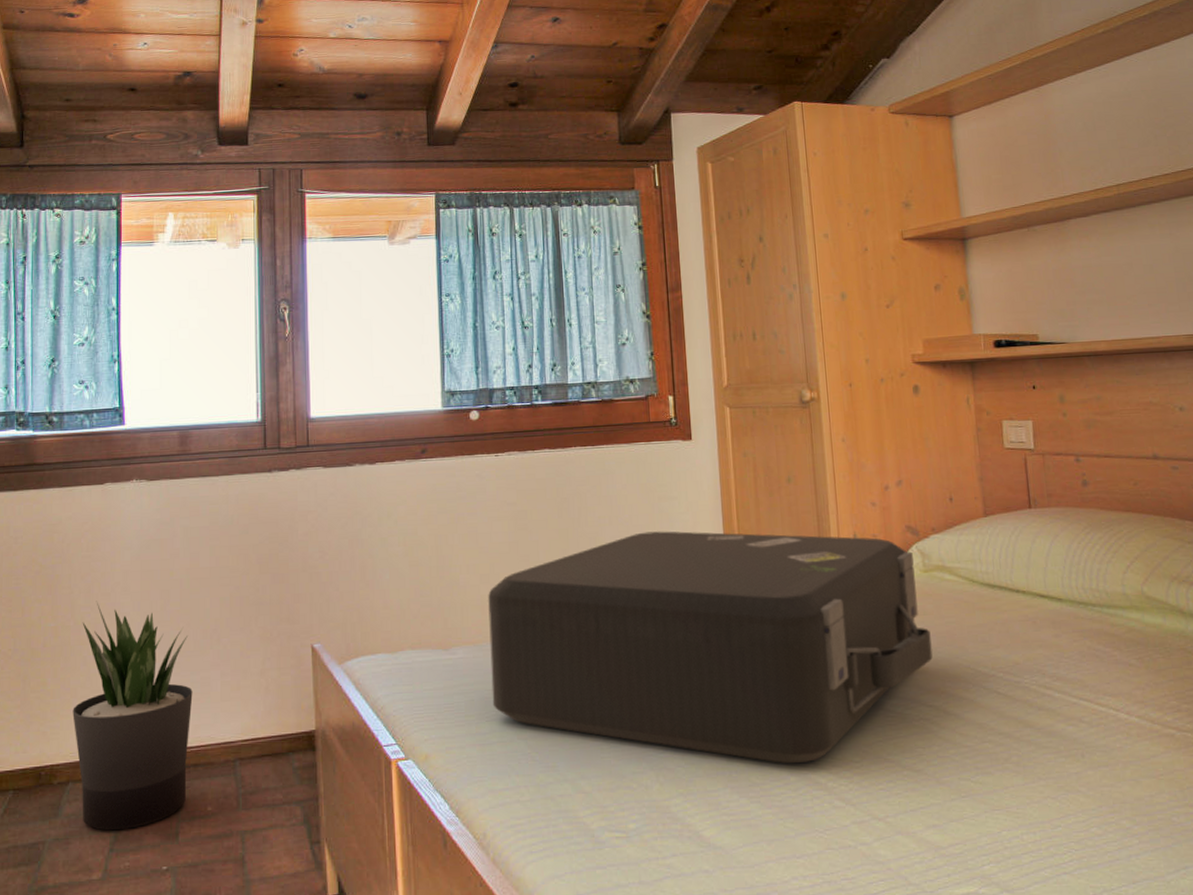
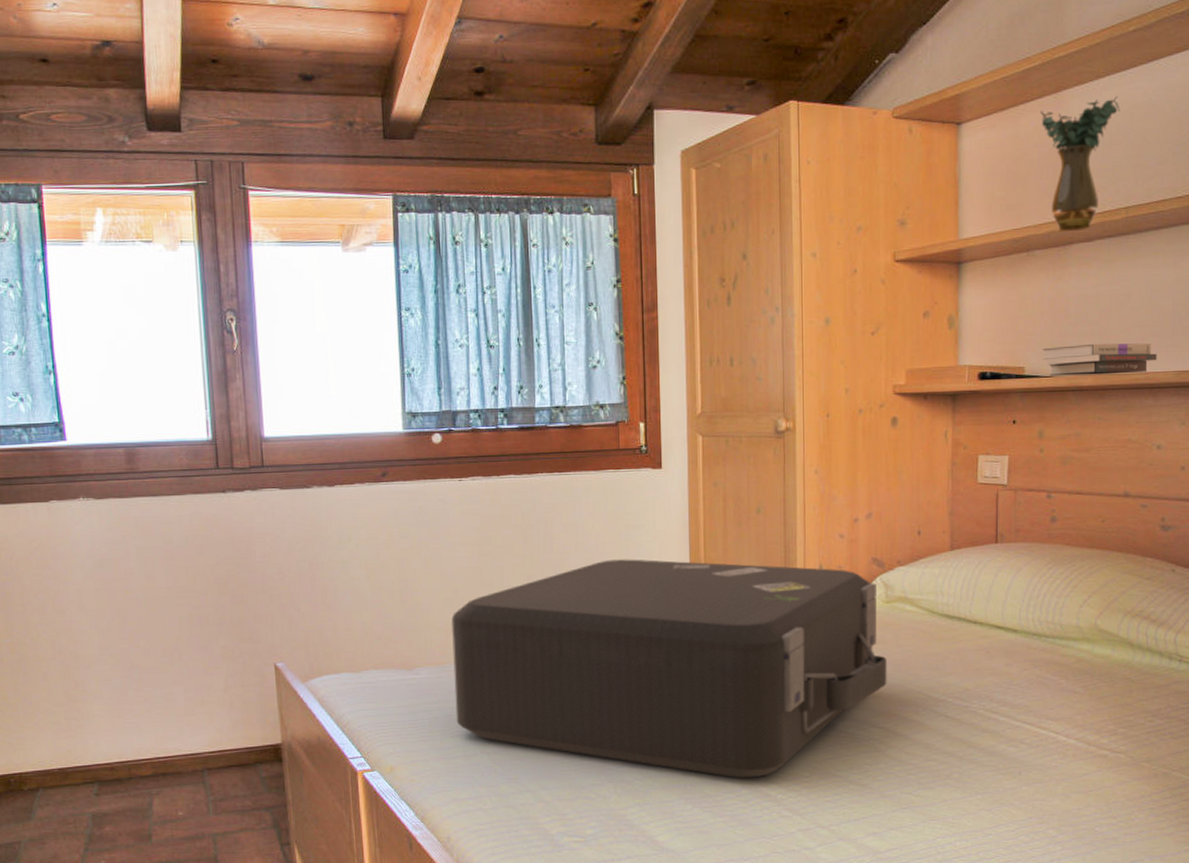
planter: present [72,601,193,831] -> none [36,618,157,833]
vase: none [1025,88,1100,209] -> present [1040,96,1121,232]
books: none [1054,308,1167,343] -> present [1043,343,1157,376]

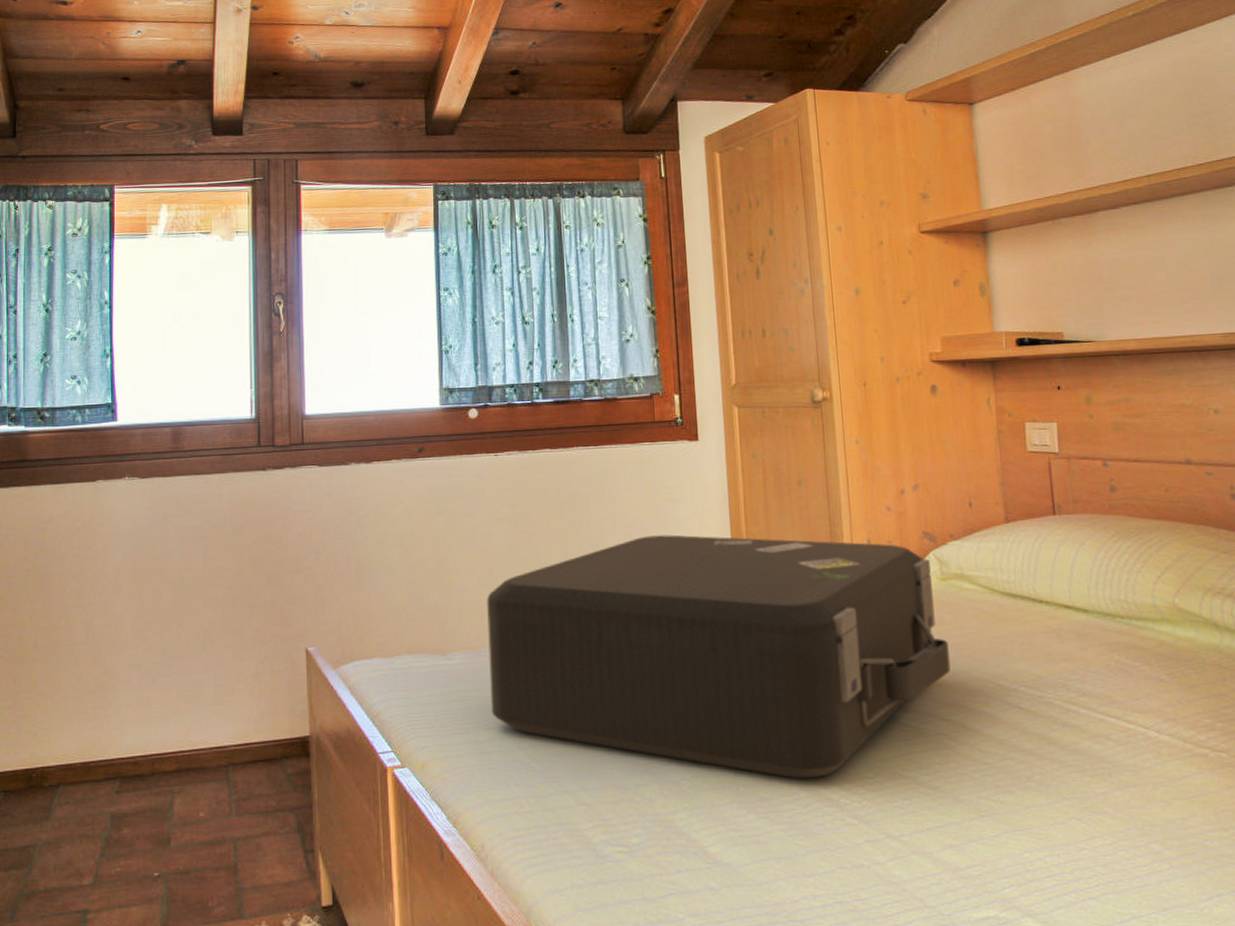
vase: present [1040,96,1121,232] -> none [1049,74,1130,201]
books: present [1043,343,1157,376] -> none [1080,306,1201,341]

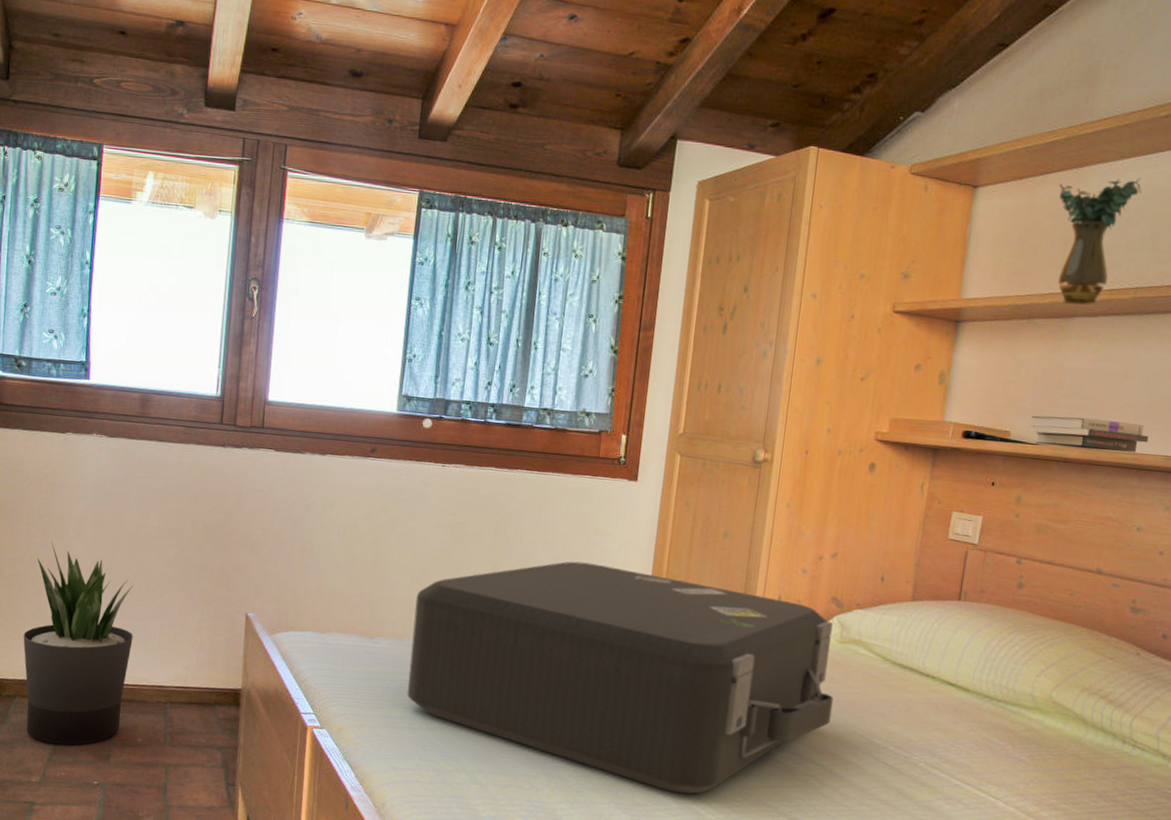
planter: none [64,600,185,835] -> present [23,540,134,745]
vase: none [1049,74,1130,201] -> present [1058,178,1142,305]
books: none [1080,306,1201,341] -> present [1030,415,1149,453]

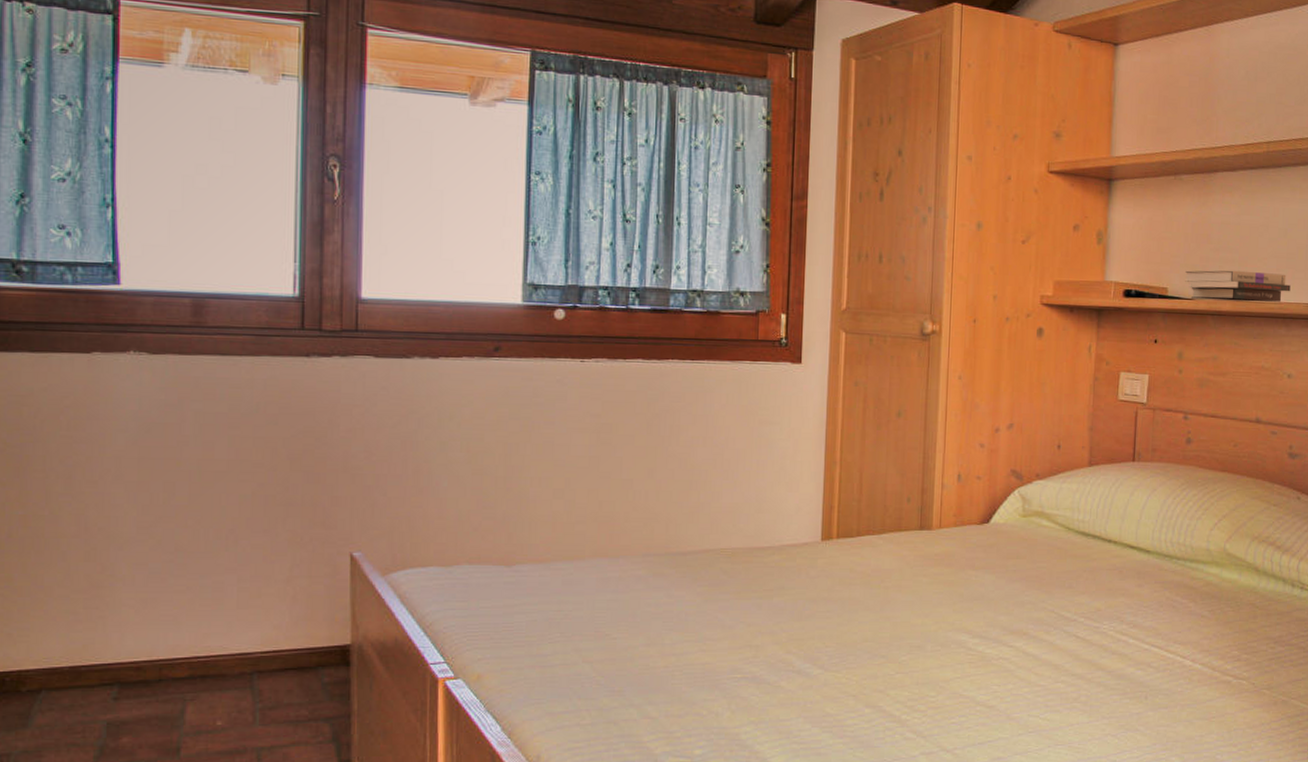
planter: present [23,540,134,745] -> none [47,488,202,744]
suitcase: present [407,561,834,794] -> none [557,456,1021,697]
vase: present [1058,178,1142,305] -> none [1192,35,1266,161]

